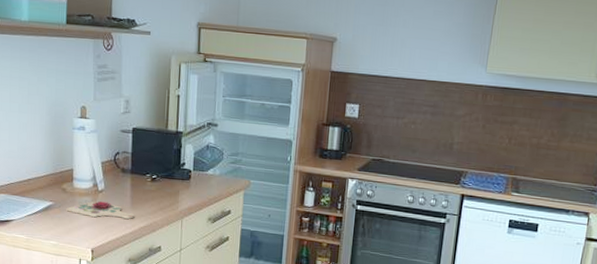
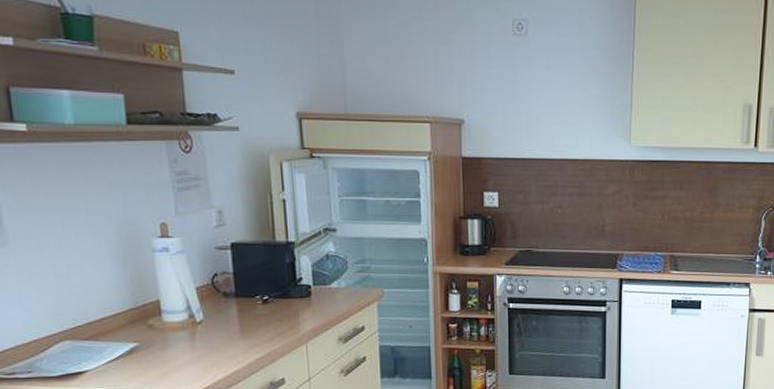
cutting board: present [66,198,135,219] -> none [157,332,247,354]

